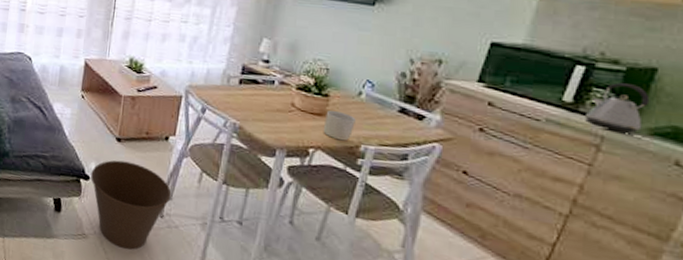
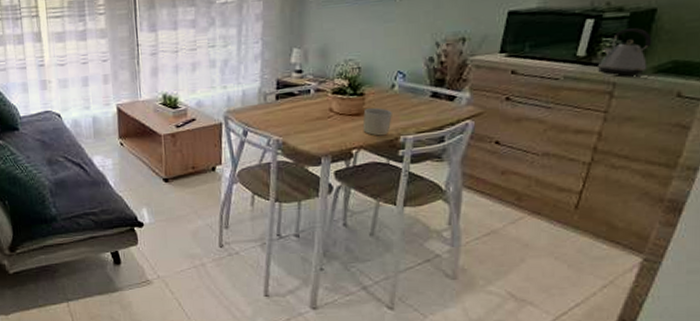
basket: present [91,160,172,251] -> none [144,200,227,286]

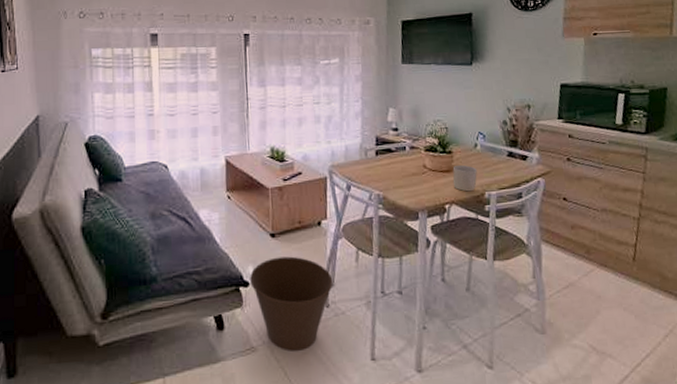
basket: none [144,200,227,286] -> present [250,256,333,353]
kettle: present [598,28,652,77] -> none [632,103,668,143]

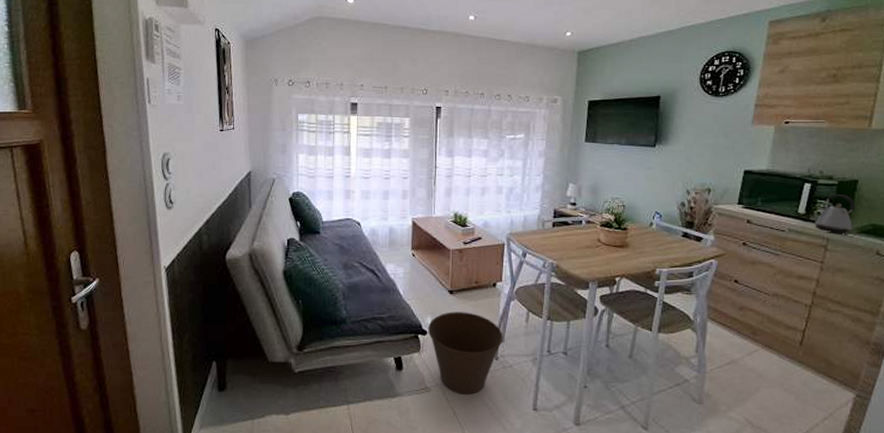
mug: present [452,164,478,192] -> none [625,241,651,267]
kettle: none [632,103,668,143] -> present [815,194,856,235]

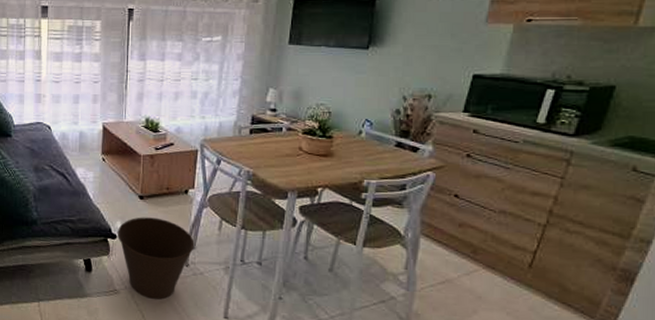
kettle: present [815,194,856,235] -> none [557,102,610,148]

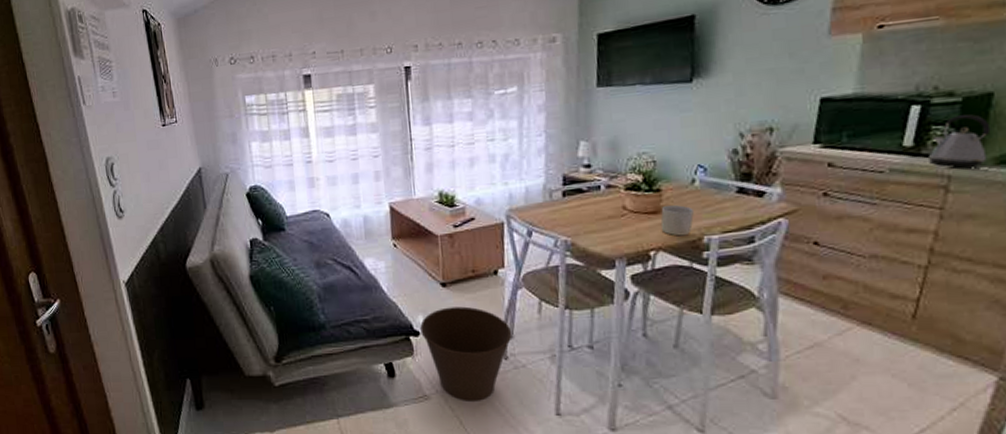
mug: none [329,150,359,178] -> present [660,204,695,236]
kettle: none [557,102,610,148] -> present [929,114,991,169]

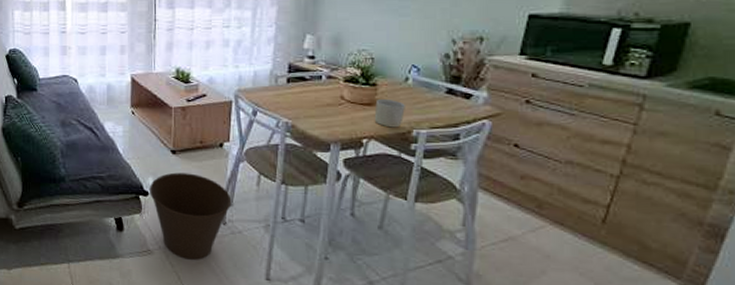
kettle: present [929,114,991,169] -> none [626,41,686,90]

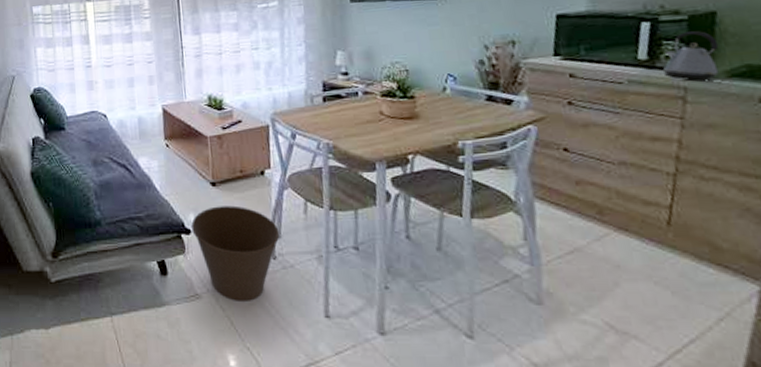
mug: present [374,98,407,128] -> none [416,110,448,141]
kettle: none [626,41,686,90] -> present [663,31,719,81]

